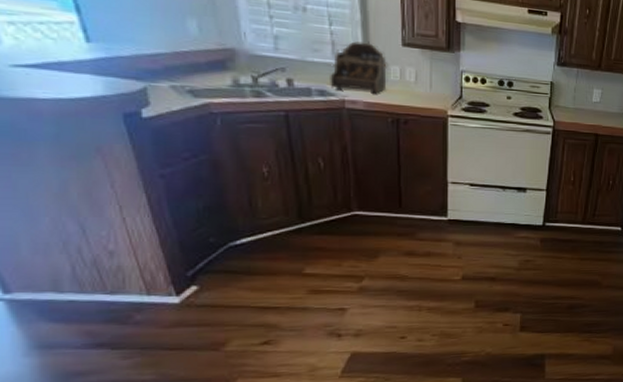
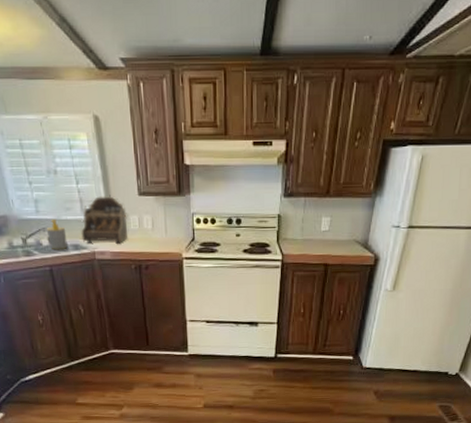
soap bottle: none [285,58,311,95] -> present [46,218,68,251]

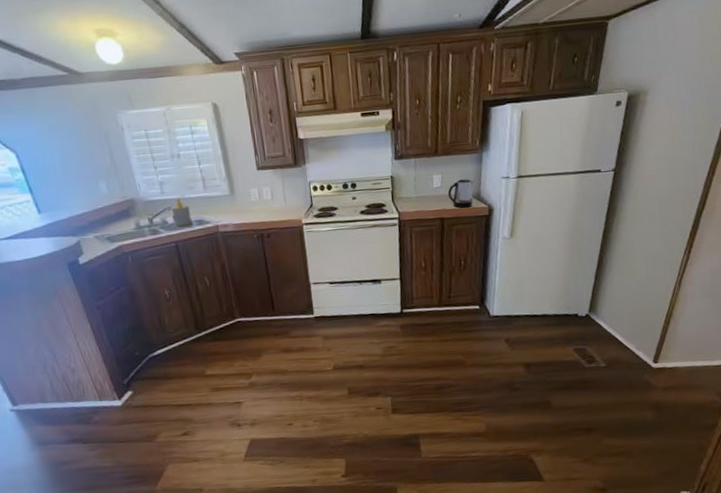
spice rack: present [81,196,127,244] -> none [204,173,248,218]
kettle: none [334,224,363,256] -> present [447,178,475,209]

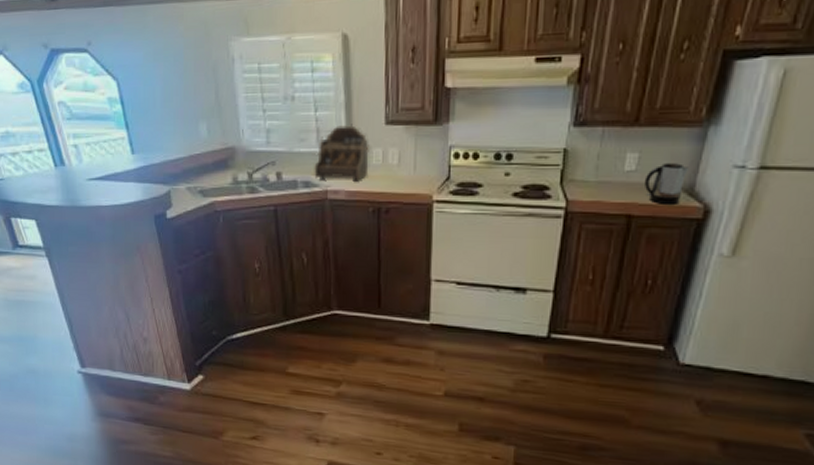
soap bottle: present [171,197,192,227] -> none [275,151,297,188]
spice rack: none [204,173,248,218] -> present [314,125,369,182]

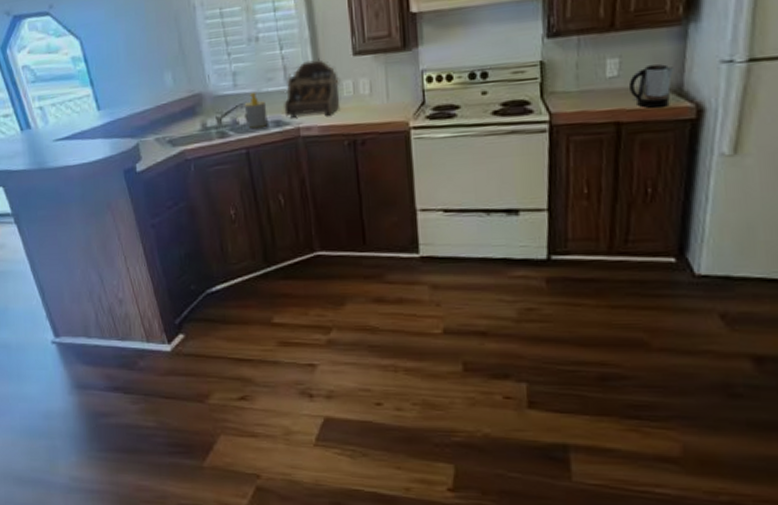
soap bottle: none [275,151,297,188] -> present [244,91,268,129]

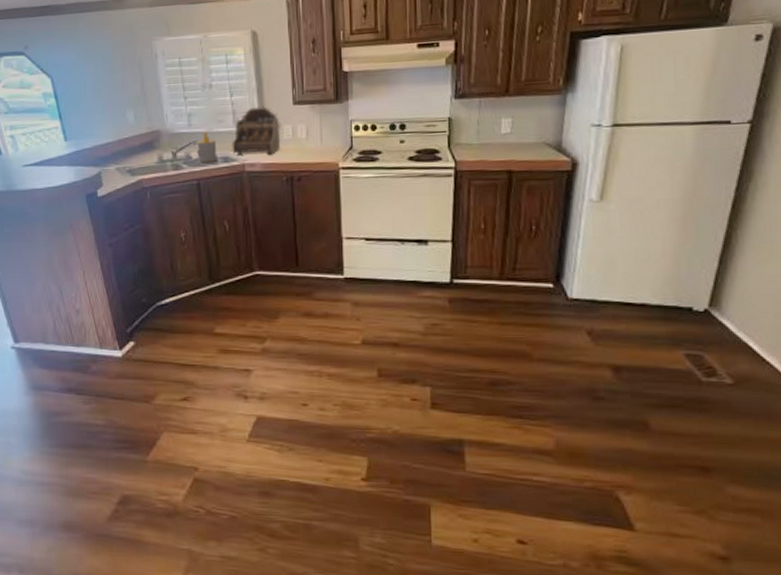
kettle: present [628,63,674,109] -> none [518,124,554,161]

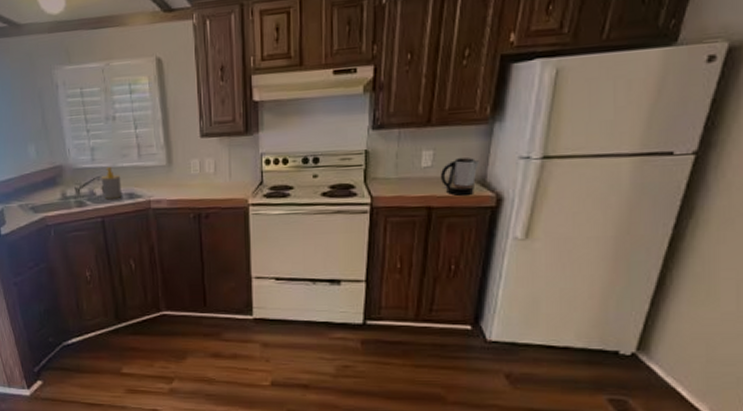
spice rack: present [232,107,280,155] -> none [137,140,187,191]
kettle: none [518,124,554,161] -> present [440,156,479,197]

